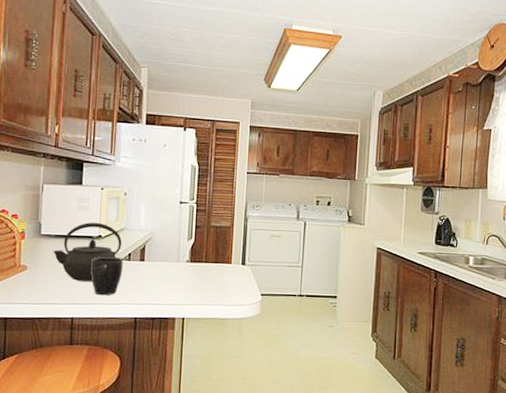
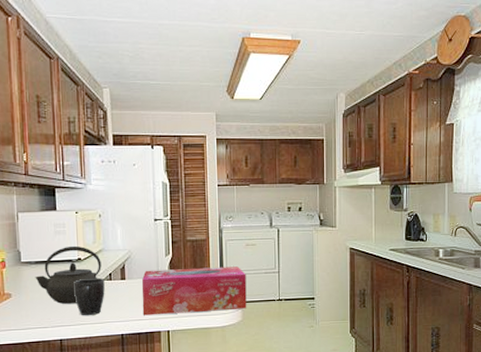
tissue box: none [158,253,268,302] -> present [141,266,247,316]

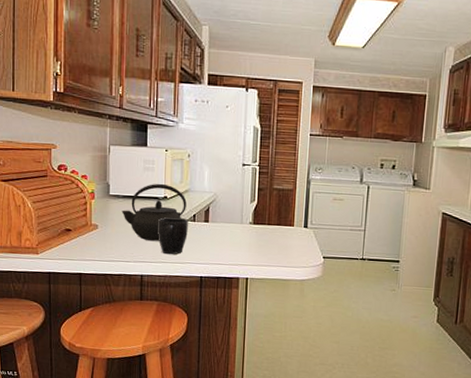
tissue box: present [141,266,247,316] -> none [223,215,331,265]

